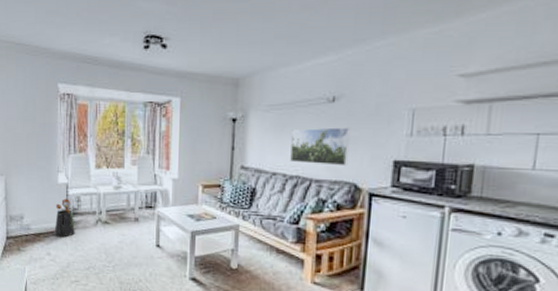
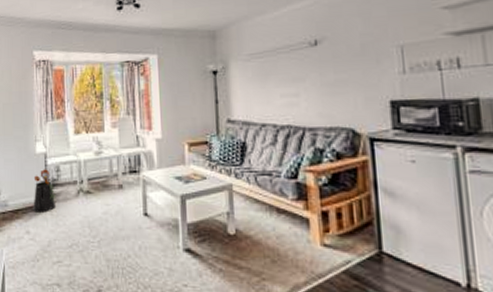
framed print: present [290,127,351,167] -> none [277,70,342,112]

